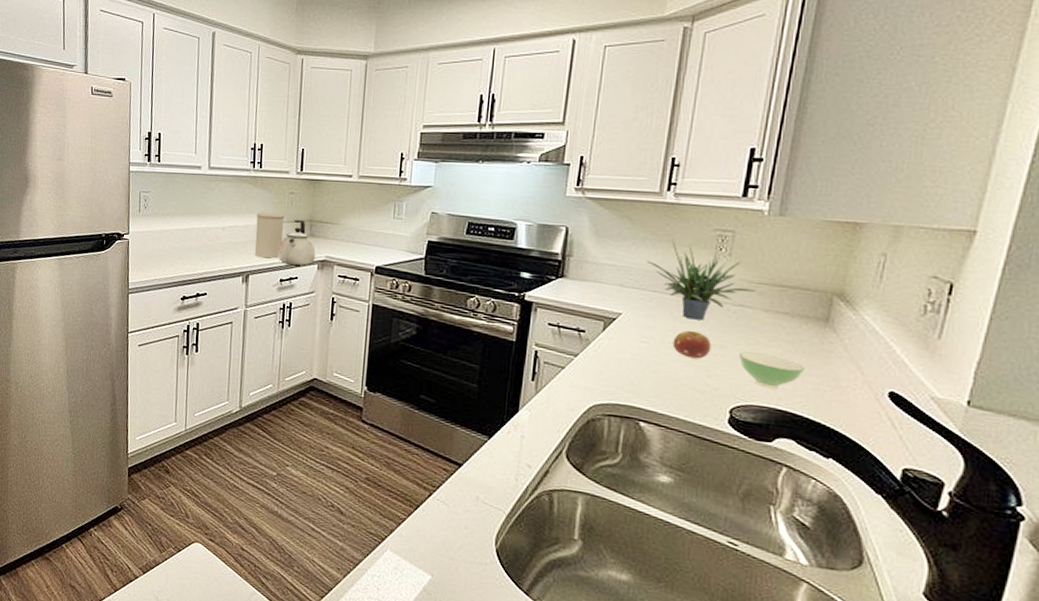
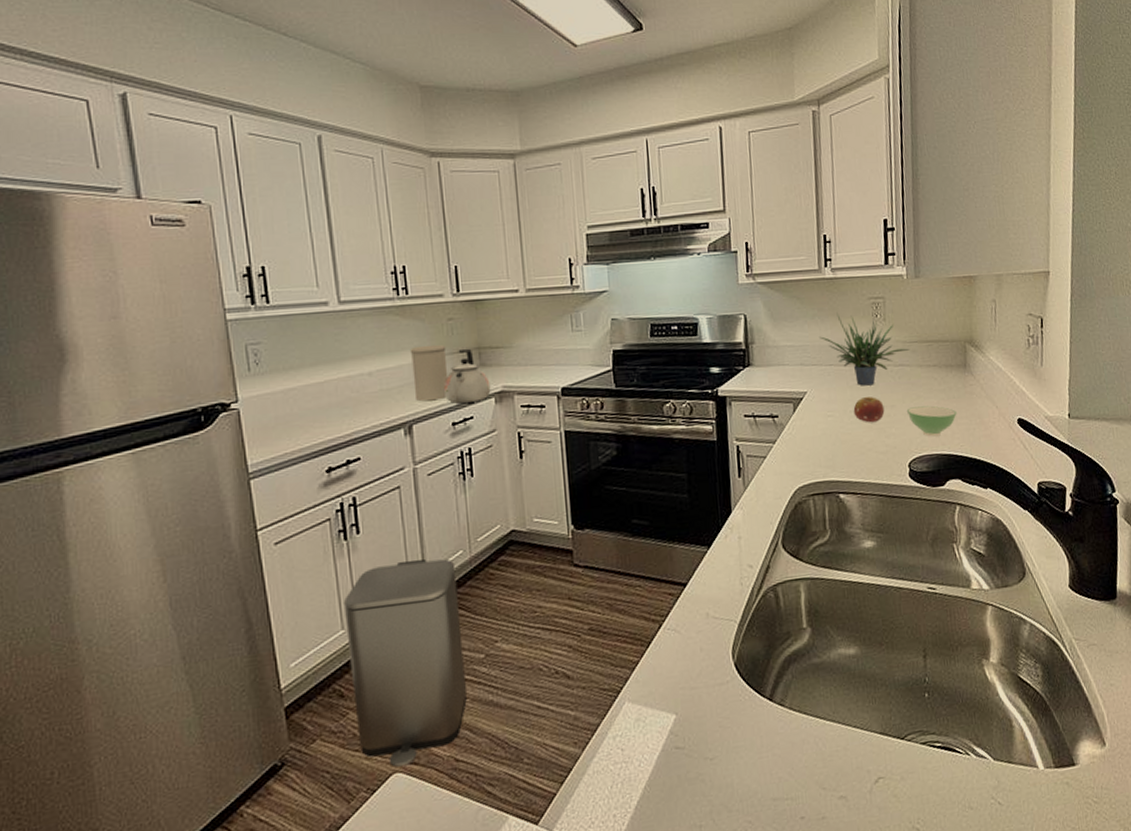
pedal bin: none [174,381,265,540] -> present [343,559,467,767]

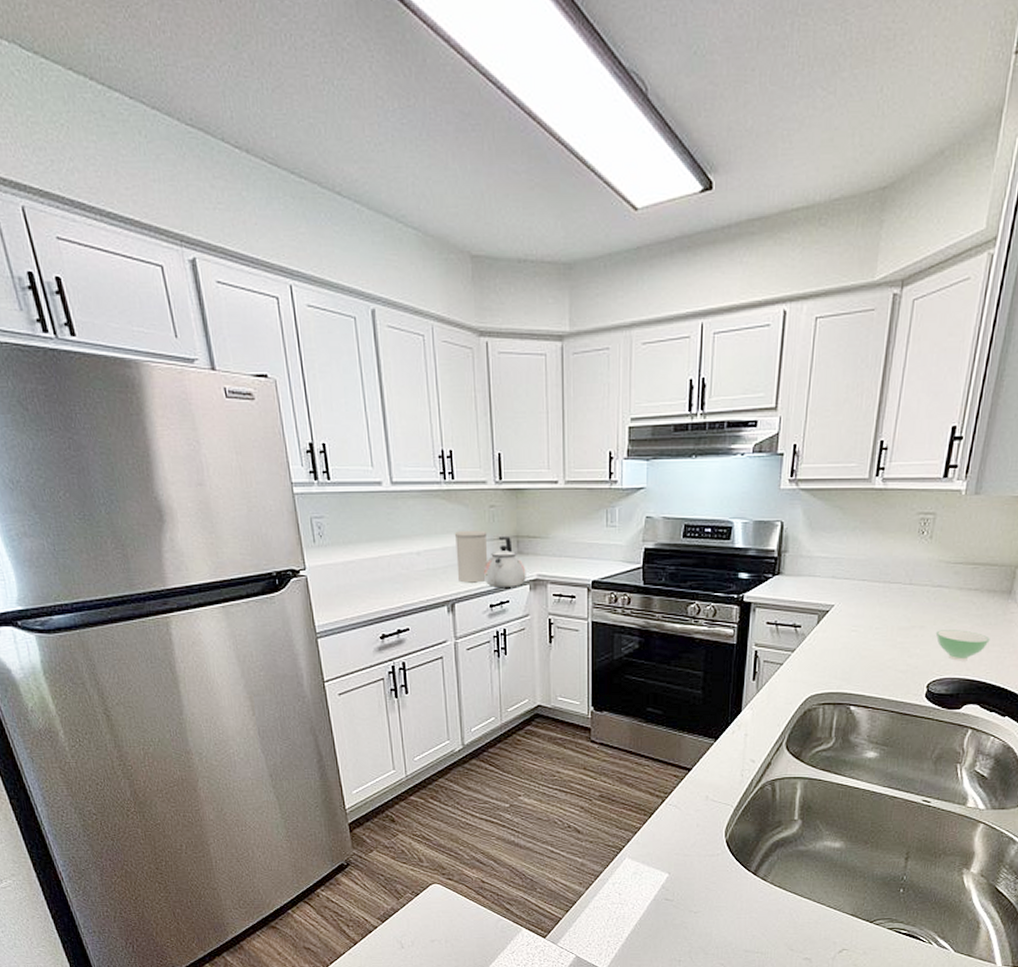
pedal bin: present [343,559,467,767] -> none [394,722,493,879]
potted plant: present [818,312,910,386] -> none [856,526,953,604]
fruit: present [853,396,885,423] -> none [879,616,913,641]

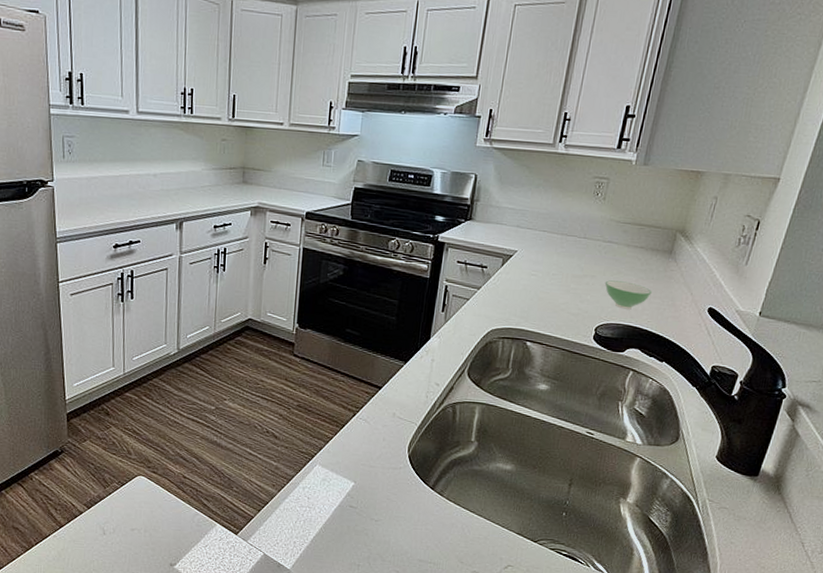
canister: present [454,530,488,583] -> none [187,158,218,206]
kettle: present [483,535,526,589] -> none [210,166,249,213]

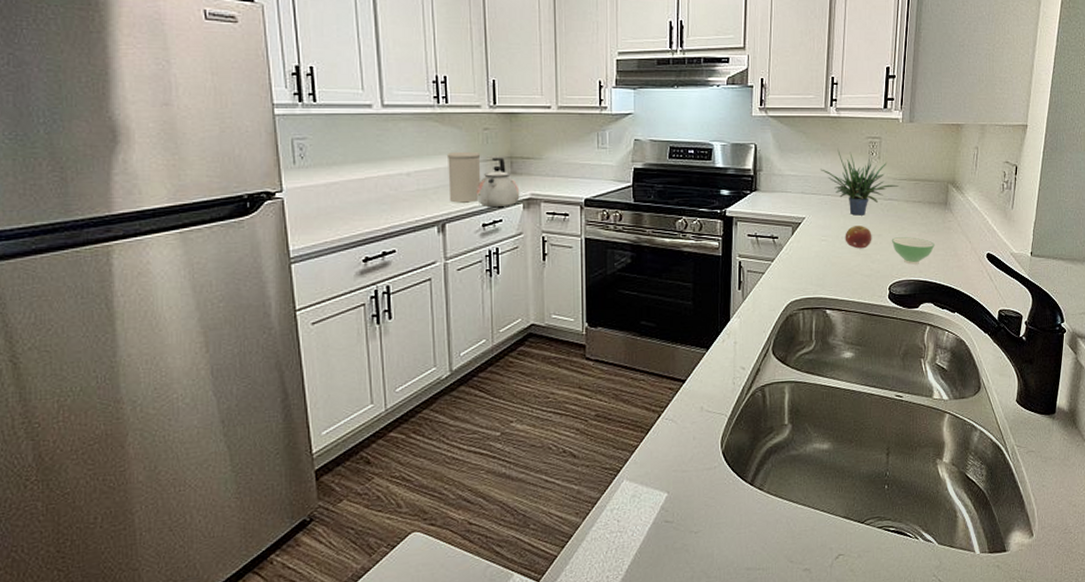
canister: none [187,158,218,206] -> present [446,151,481,203]
kettle: none [210,166,249,213] -> present [476,157,520,208]
potted plant: none [539,185,622,255] -> present [819,148,900,216]
fruit: none [555,264,585,288] -> present [845,226,872,249]

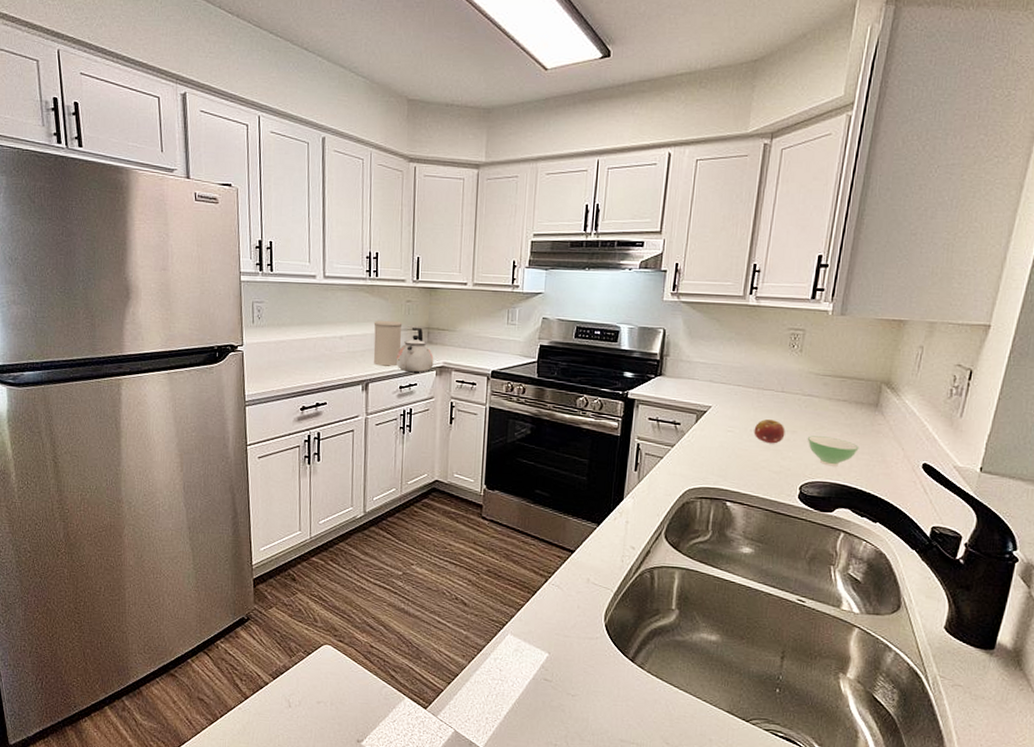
potted plant: present [819,148,900,216] -> none [732,338,822,410]

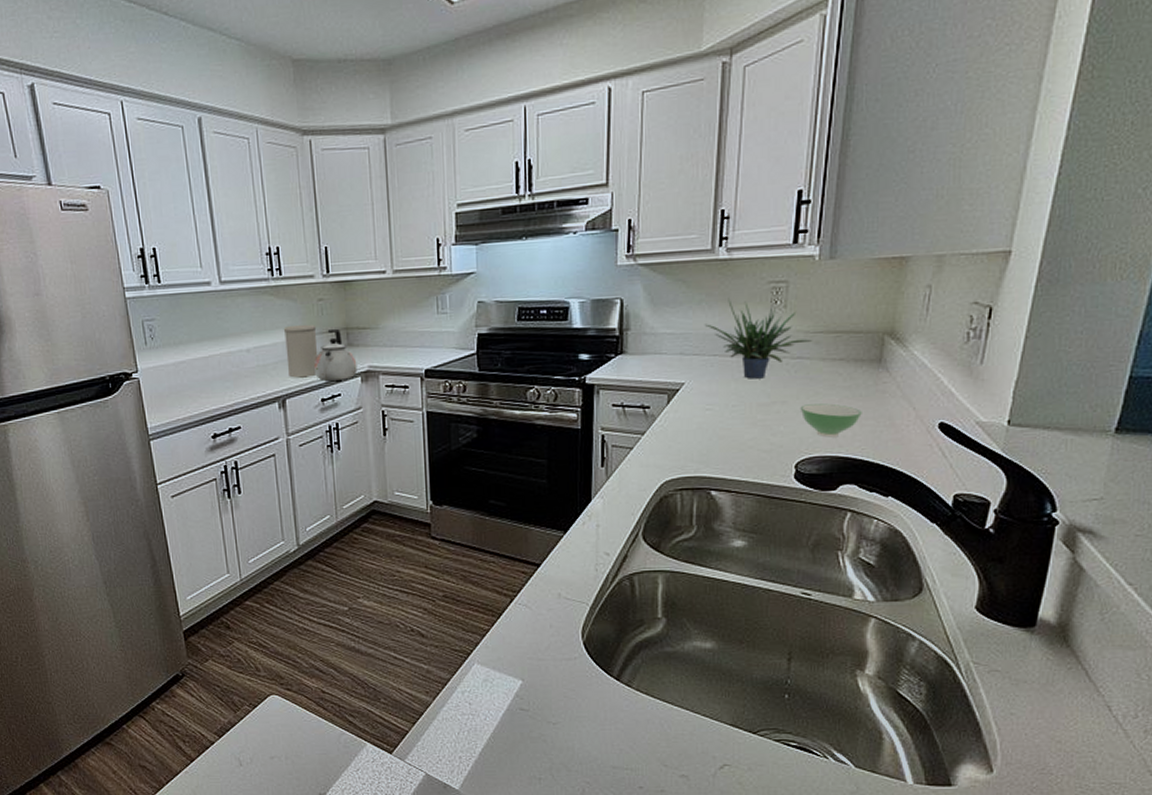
potted plant: none [732,338,822,410] -> present [704,297,813,379]
fruit: present [753,419,785,444] -> none [736,391,774,419]

